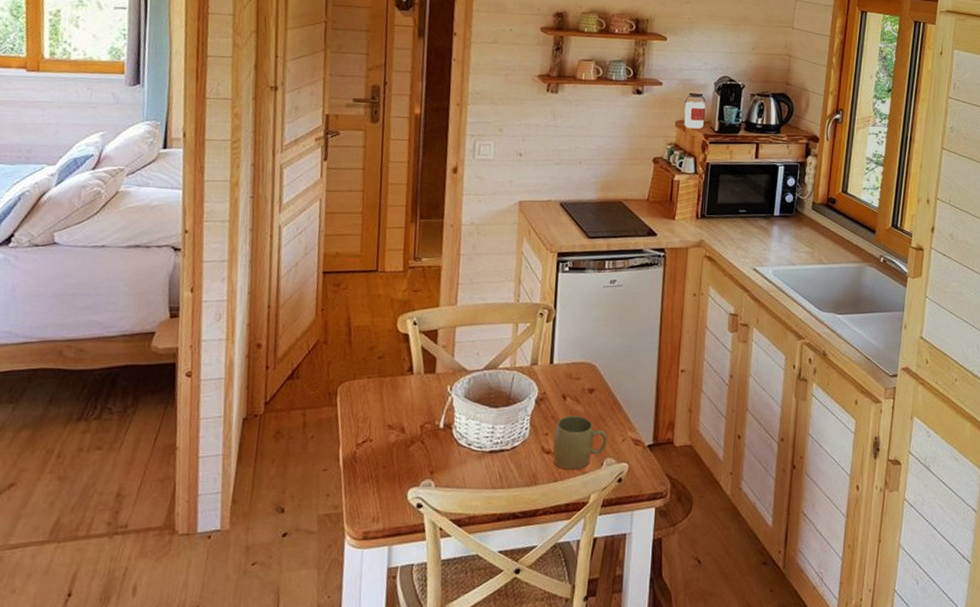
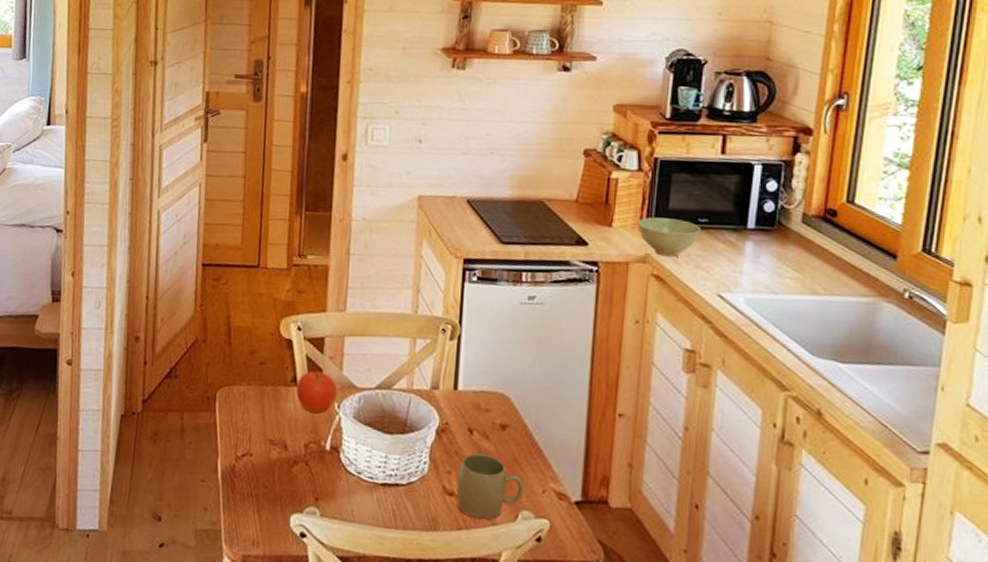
fruit: none [413,360,450,397] -> present [296,371,337,414]
jar: present [684,92,707,129] -> none [624,69,656,115]
bowl: none [694,210,742,242] -> present [637,217,702,258]

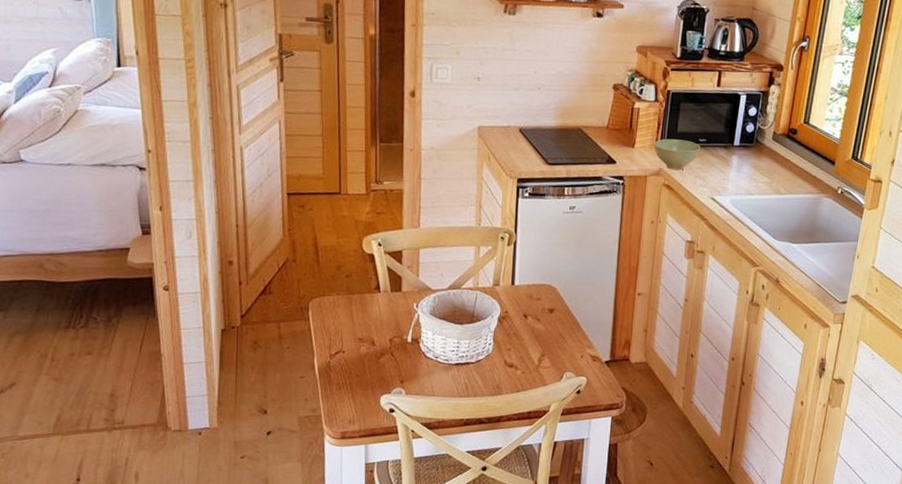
fruit: present [296,371,337,414] -> none [380,279,415,314]
mug: present [456,453,524,521] -> none [515,333,567,383]

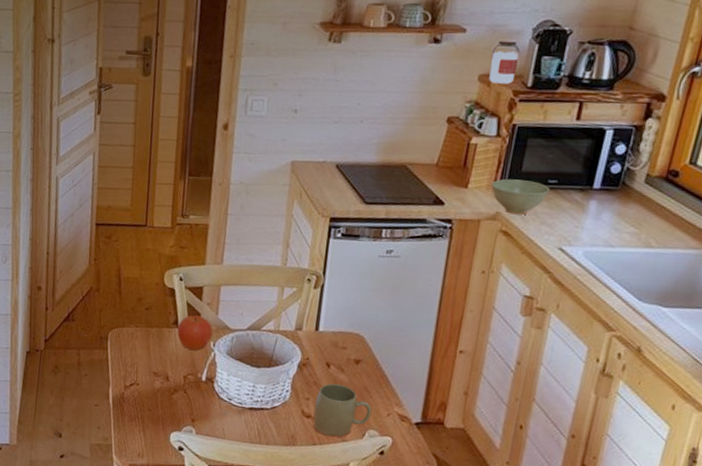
fruit: none [380,279,415,314] -> present [178,315,213,351]
mug: none [515,333,567,383] -> present [313,383,372,438]
jar: none [645,16,670,55] -> present [489,41,521,84]

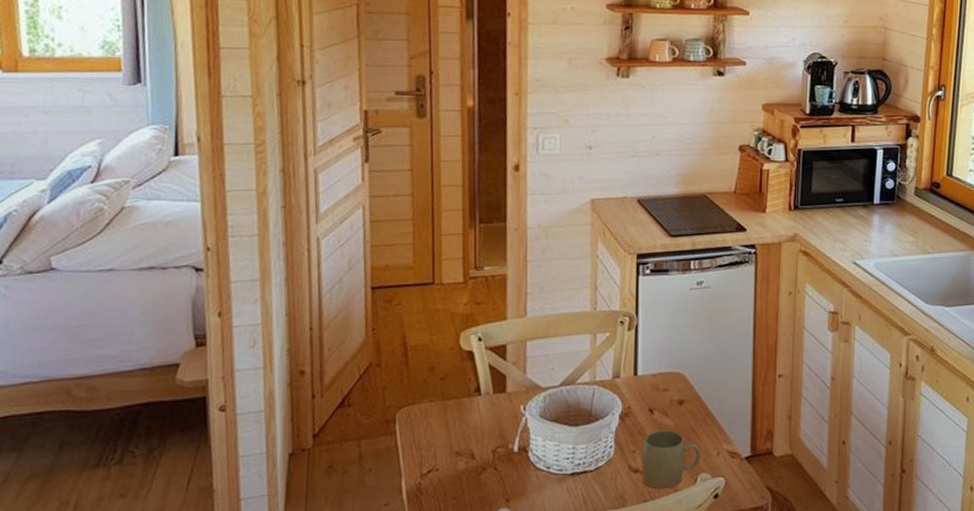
fruit: present [178,315,213,351] -> none [481,378,522,419]
jar: present [489,41,521,84] -> none [771,72,796,112]
bowl: present [491,179,551,216] -> none [787,201,839,235]

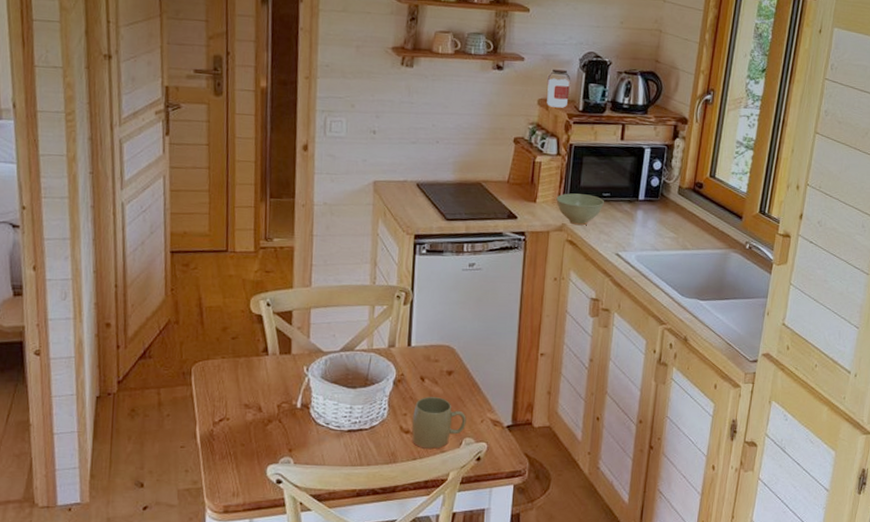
jar: none [771,72,796,112] -> present [547,69,571,108]
bowl: none [787,201,839,235] -> present [556,193,605,226]

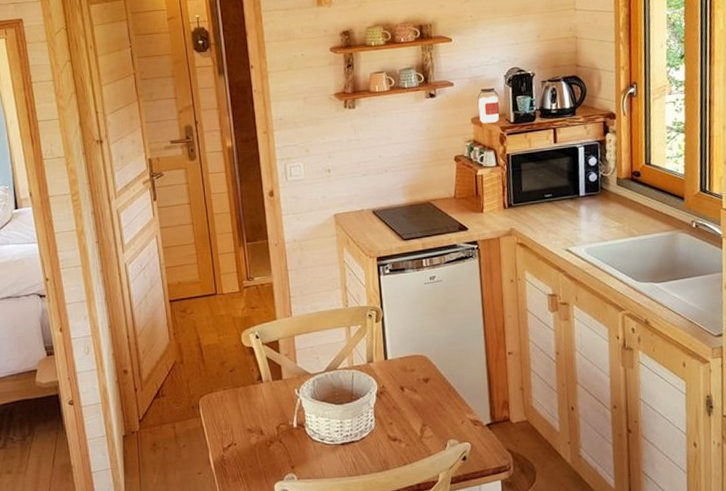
mug: present [411,397,467,450] -> none [397,404,448,455]
bowl: present [556,193,605,226] -> none [501,198,548,229]

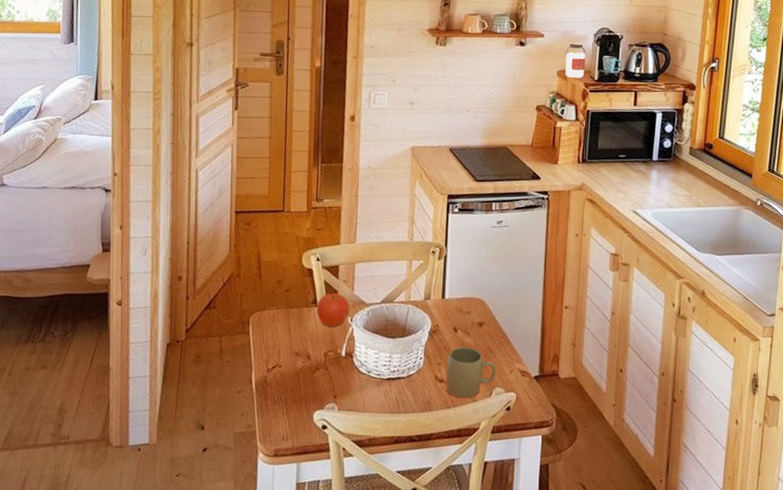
fruit: none [263,367,295,401] -> present [317,293,350,328]
mug: none [397,404,448,455] -> present [445,347,496,399]

